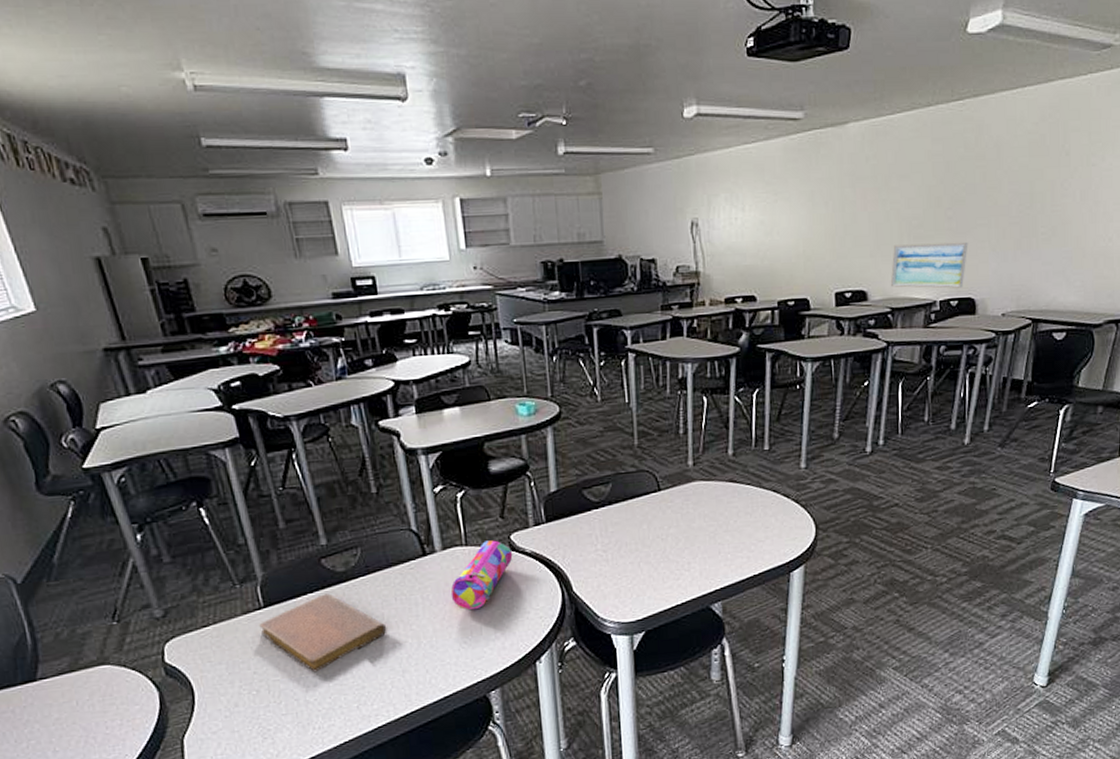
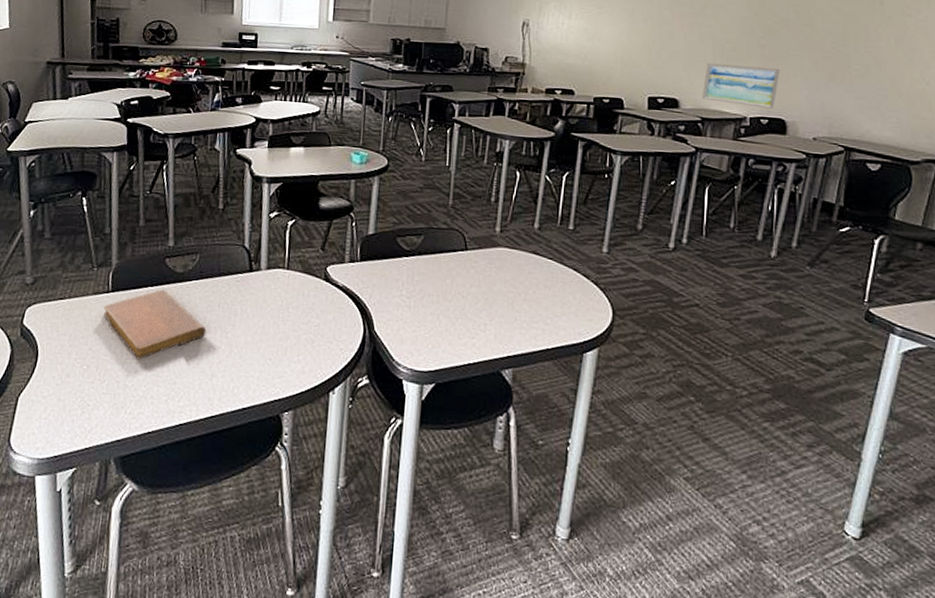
pencil case: present [450,540,513,610] -> none [266,268,327,331]

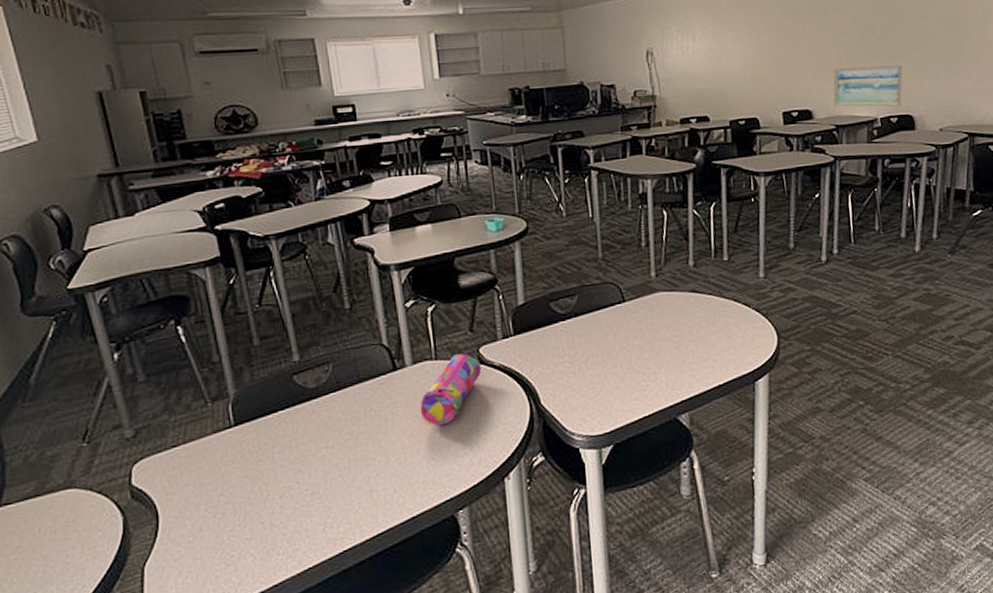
notebook: present [103,289,206,360] -> none [228,410,355,494]
pencil case: none [266,268,327,331] -> present [420,353,482,426]

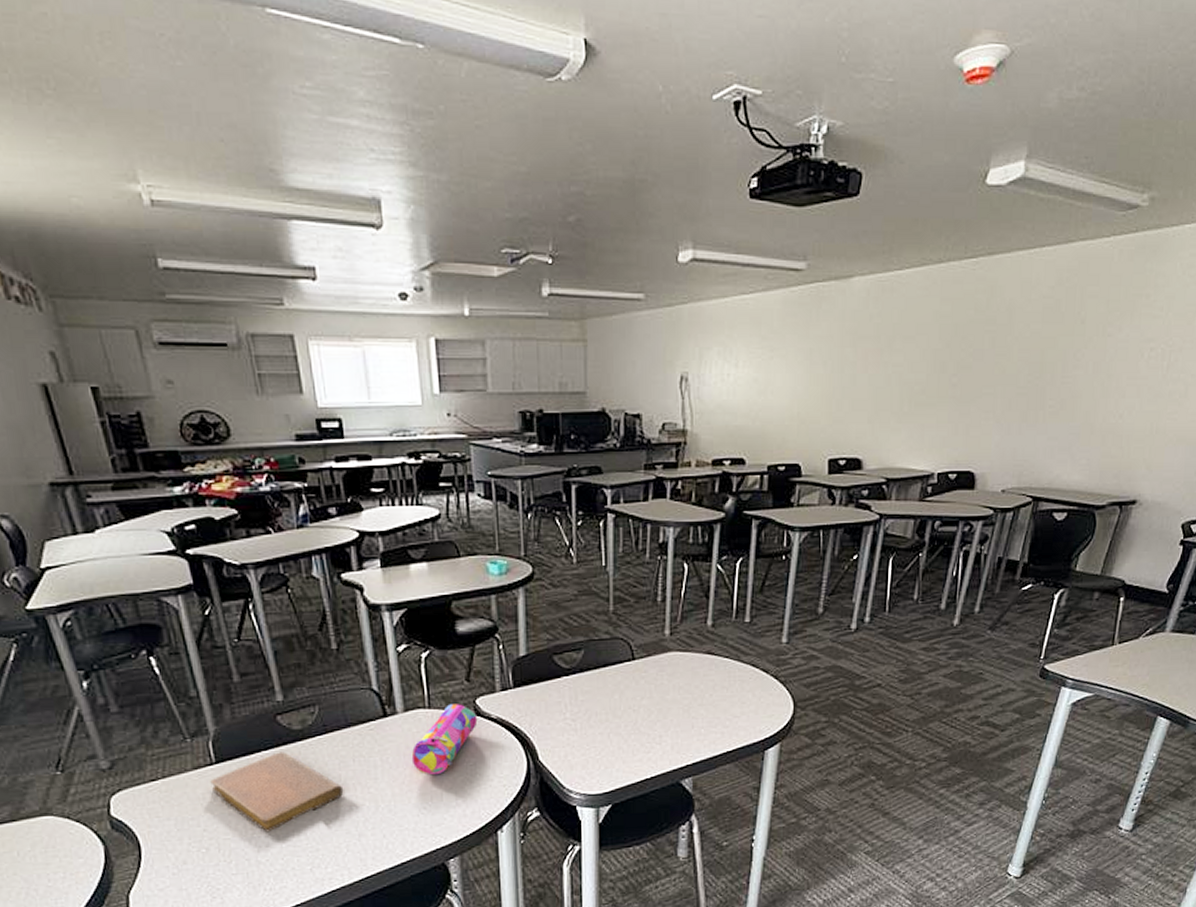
notebook: none [228,410,355,494] -> present [210,752,343,833]
wall art: present [833,64,903,107] -> none [887,411,972,460]

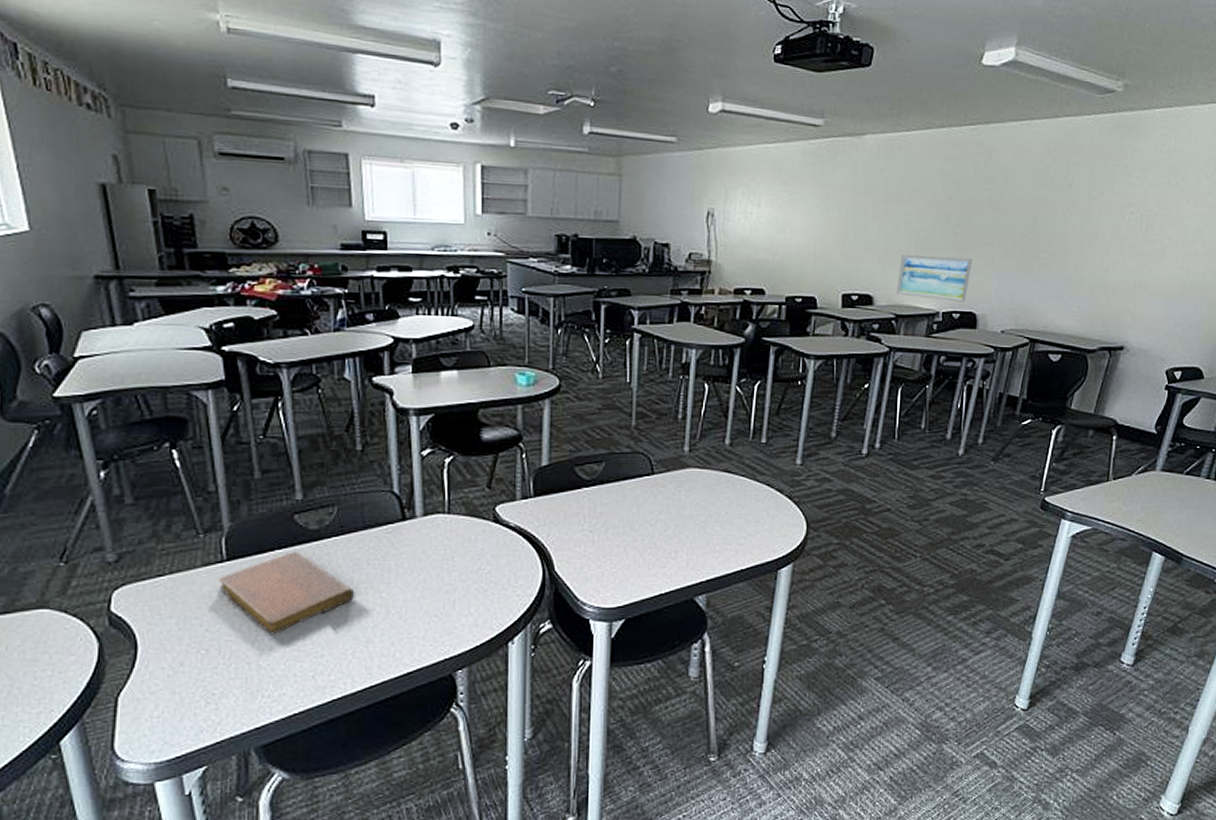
pencil case: present [411,704,478,775] -> none [426,510,496,582]
wall art: none [887,411,972,460] -> present [896,254,973,302]

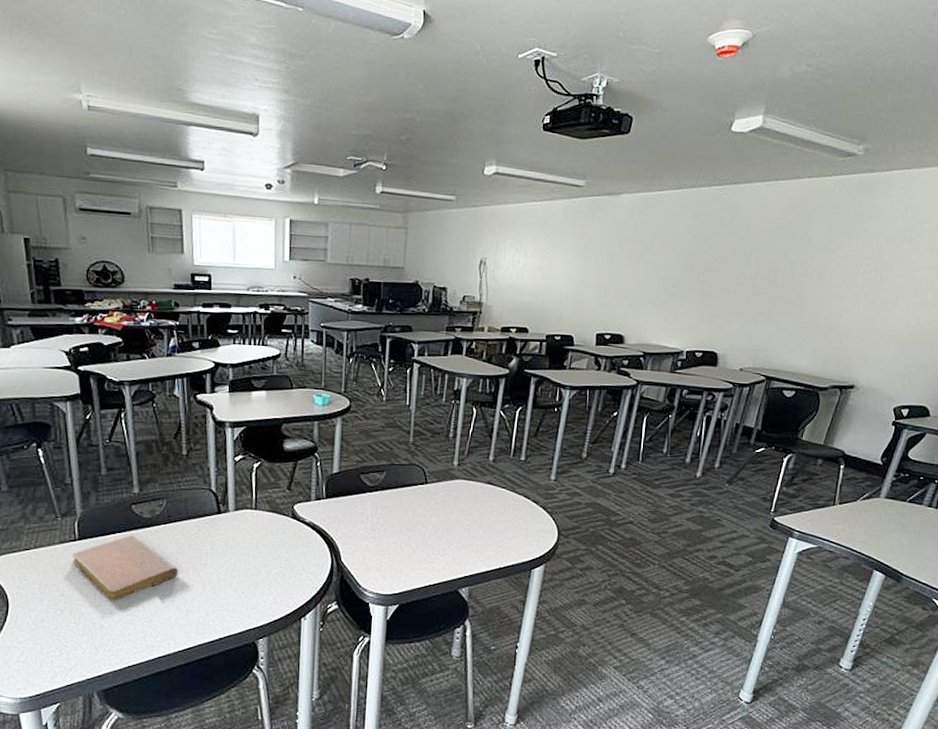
wall art: present [896,254,973,302] -> none [645,300,716,342]

